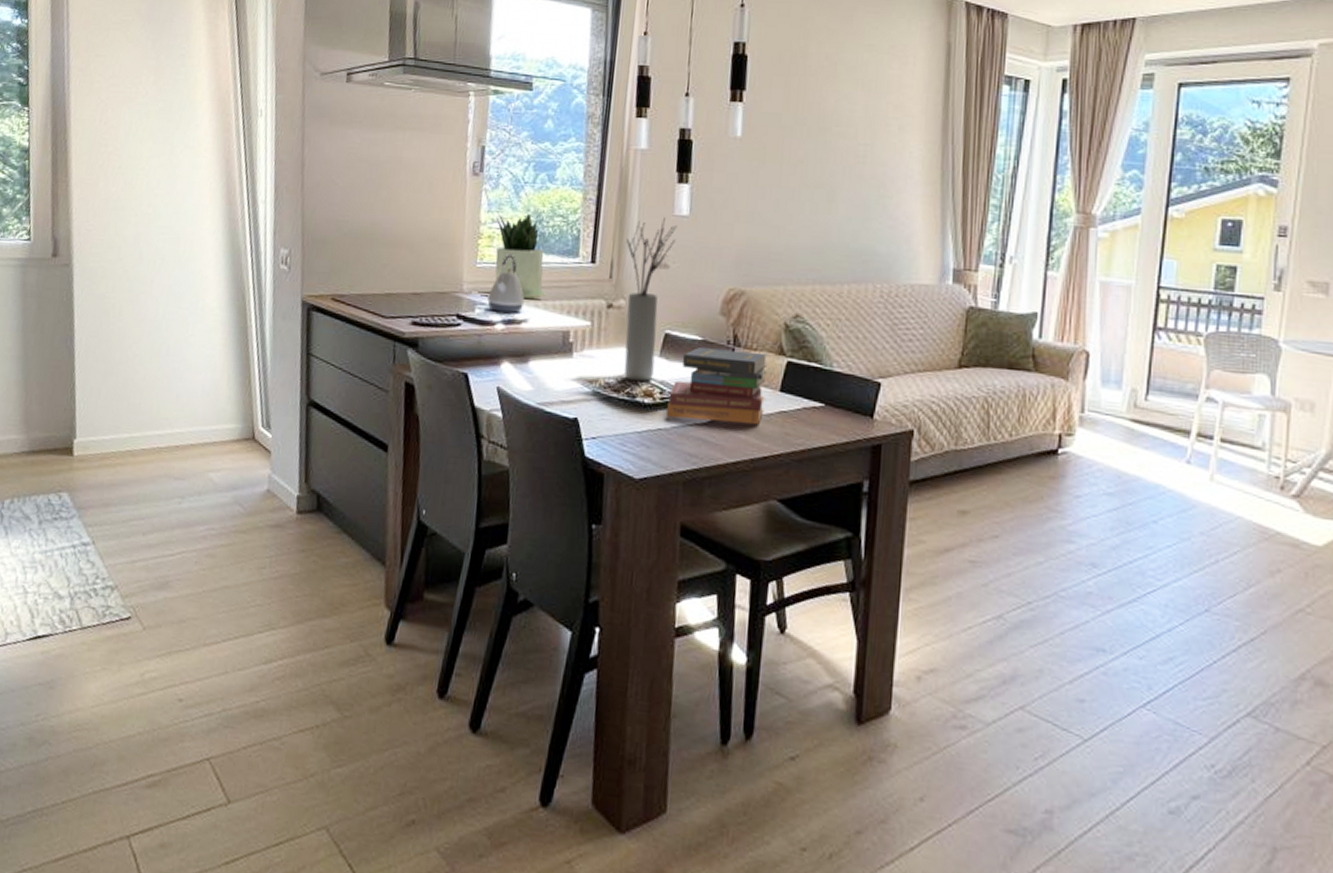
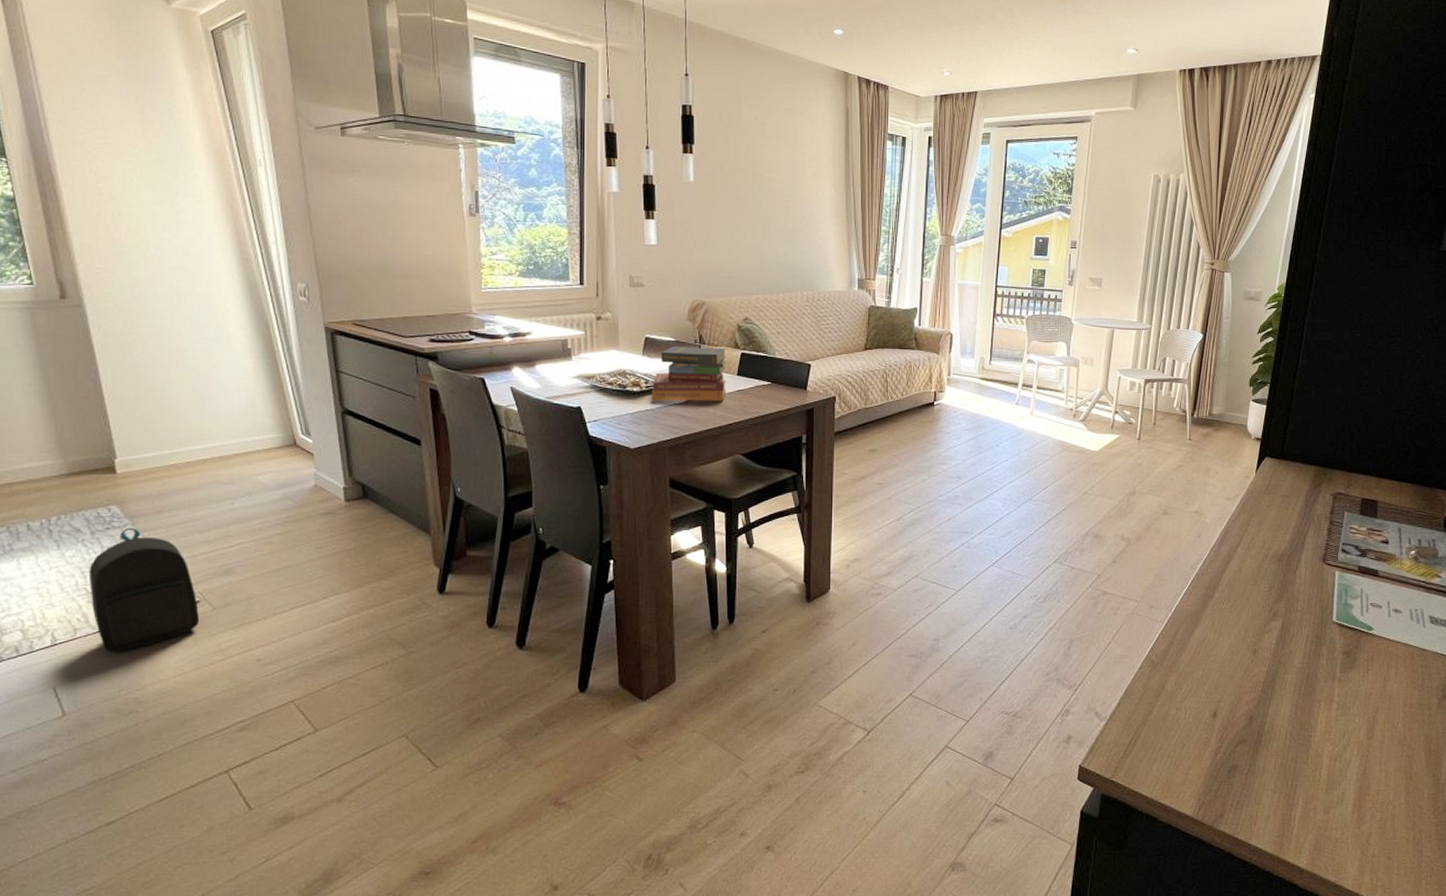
backpack: none [26,519,129,668] -> present [88,527,200,652]
kettle: present [487,253,525,313] -> none [494,279,527,328]
planter: present [495,212,548,299] -> none [494,246,546,316]
vase: present [624,217,677,381] -> none [607,247,648,374]

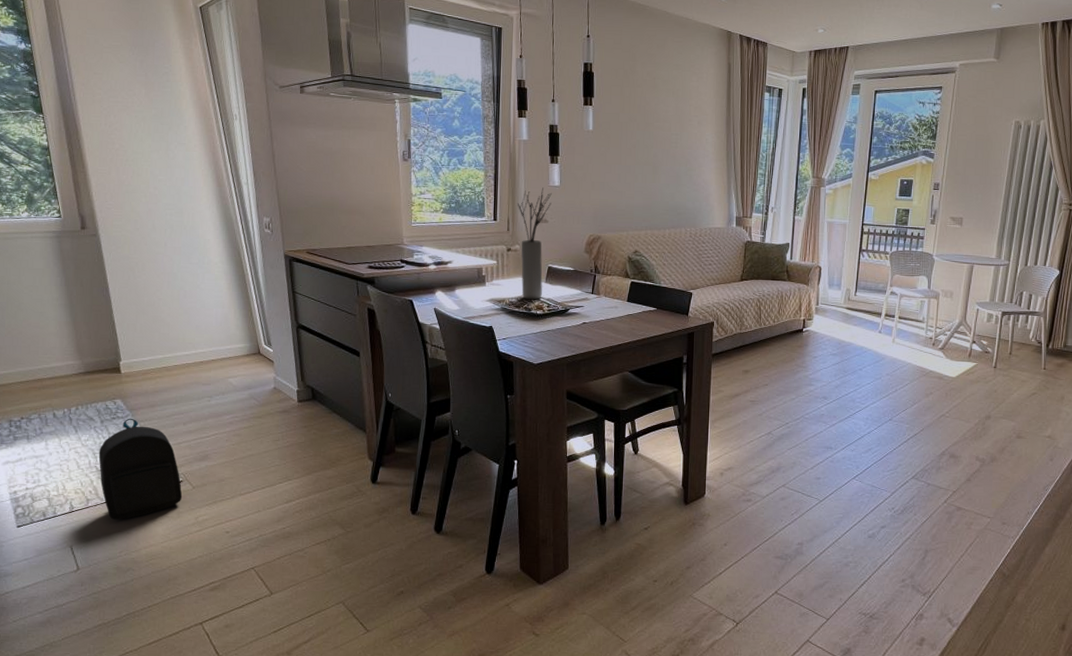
vase: none [607,247,648,374] -> present [517,187,552,299]
books: present [651,346,726,402] -> none [552,275,618,324]

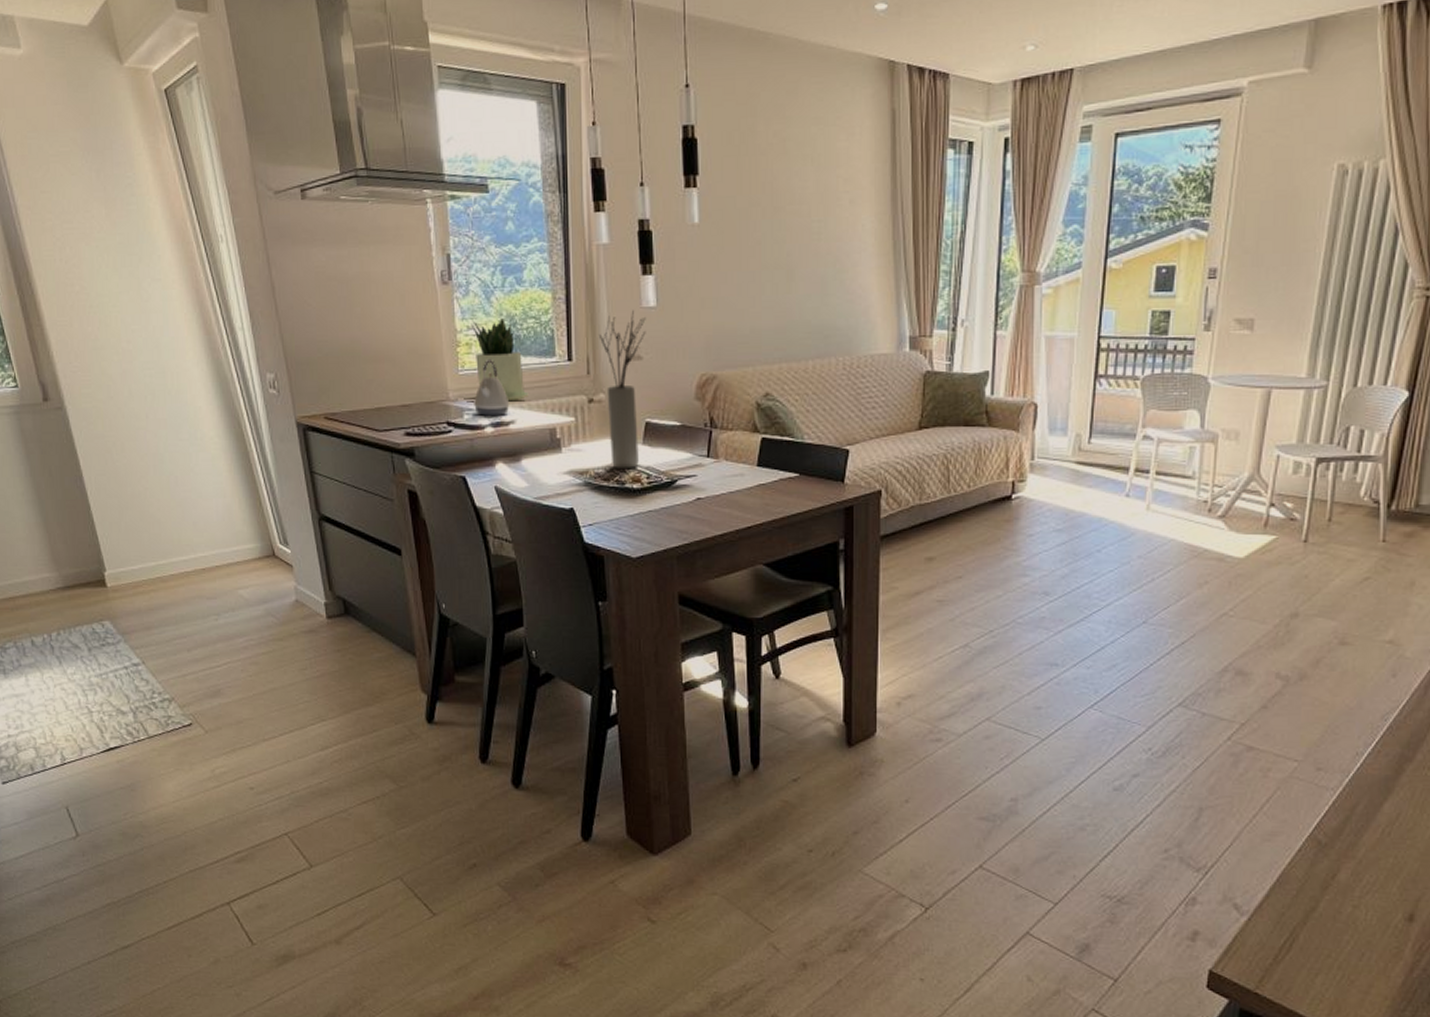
backpack: present [98,418,183,520] -> none [89,644,194,774]
kettle: none [422,216,449,257] -> present [474,358,510,416]
planter: none [423,187,465,247] -> present [471,318,530,402]

